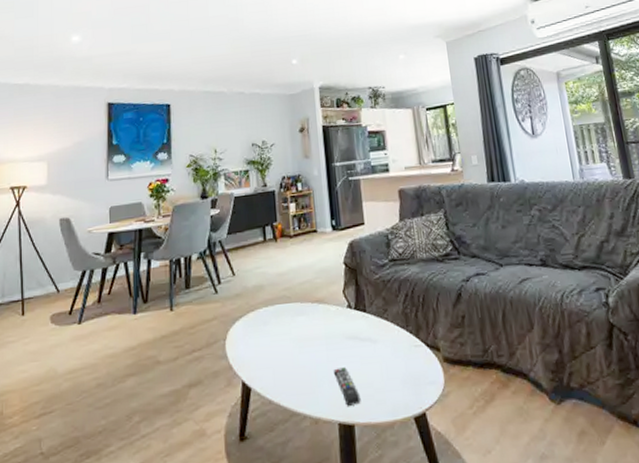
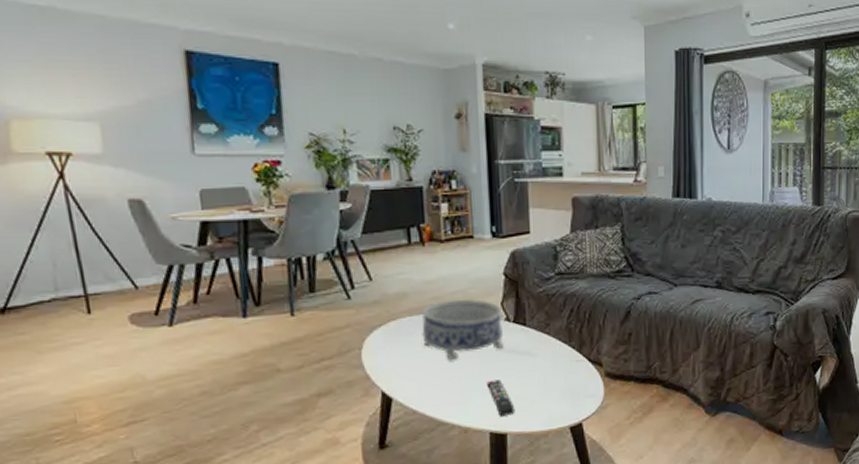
decorative bowl: none [275,289,347,349] -> present [421,299,503,360]

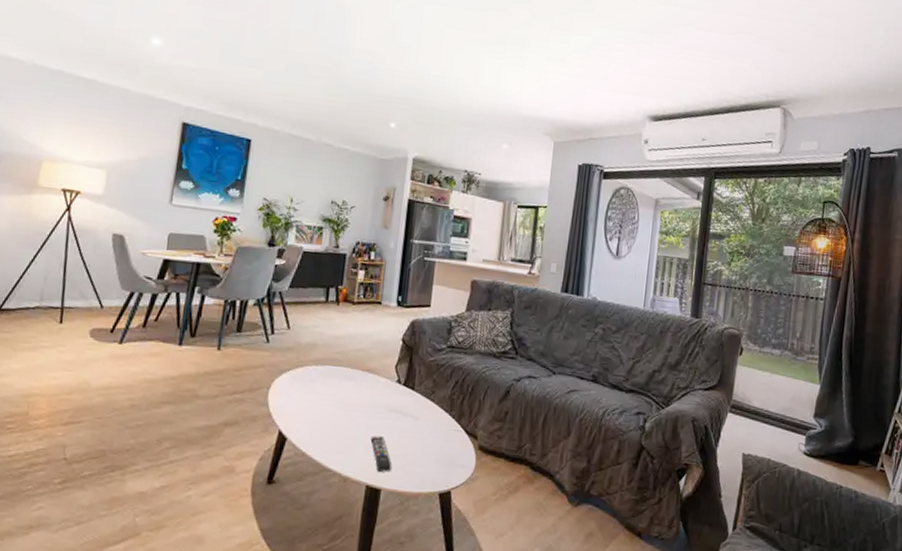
decorative bowl: present [421,299,503,360] -> none [322,356,396,411]

